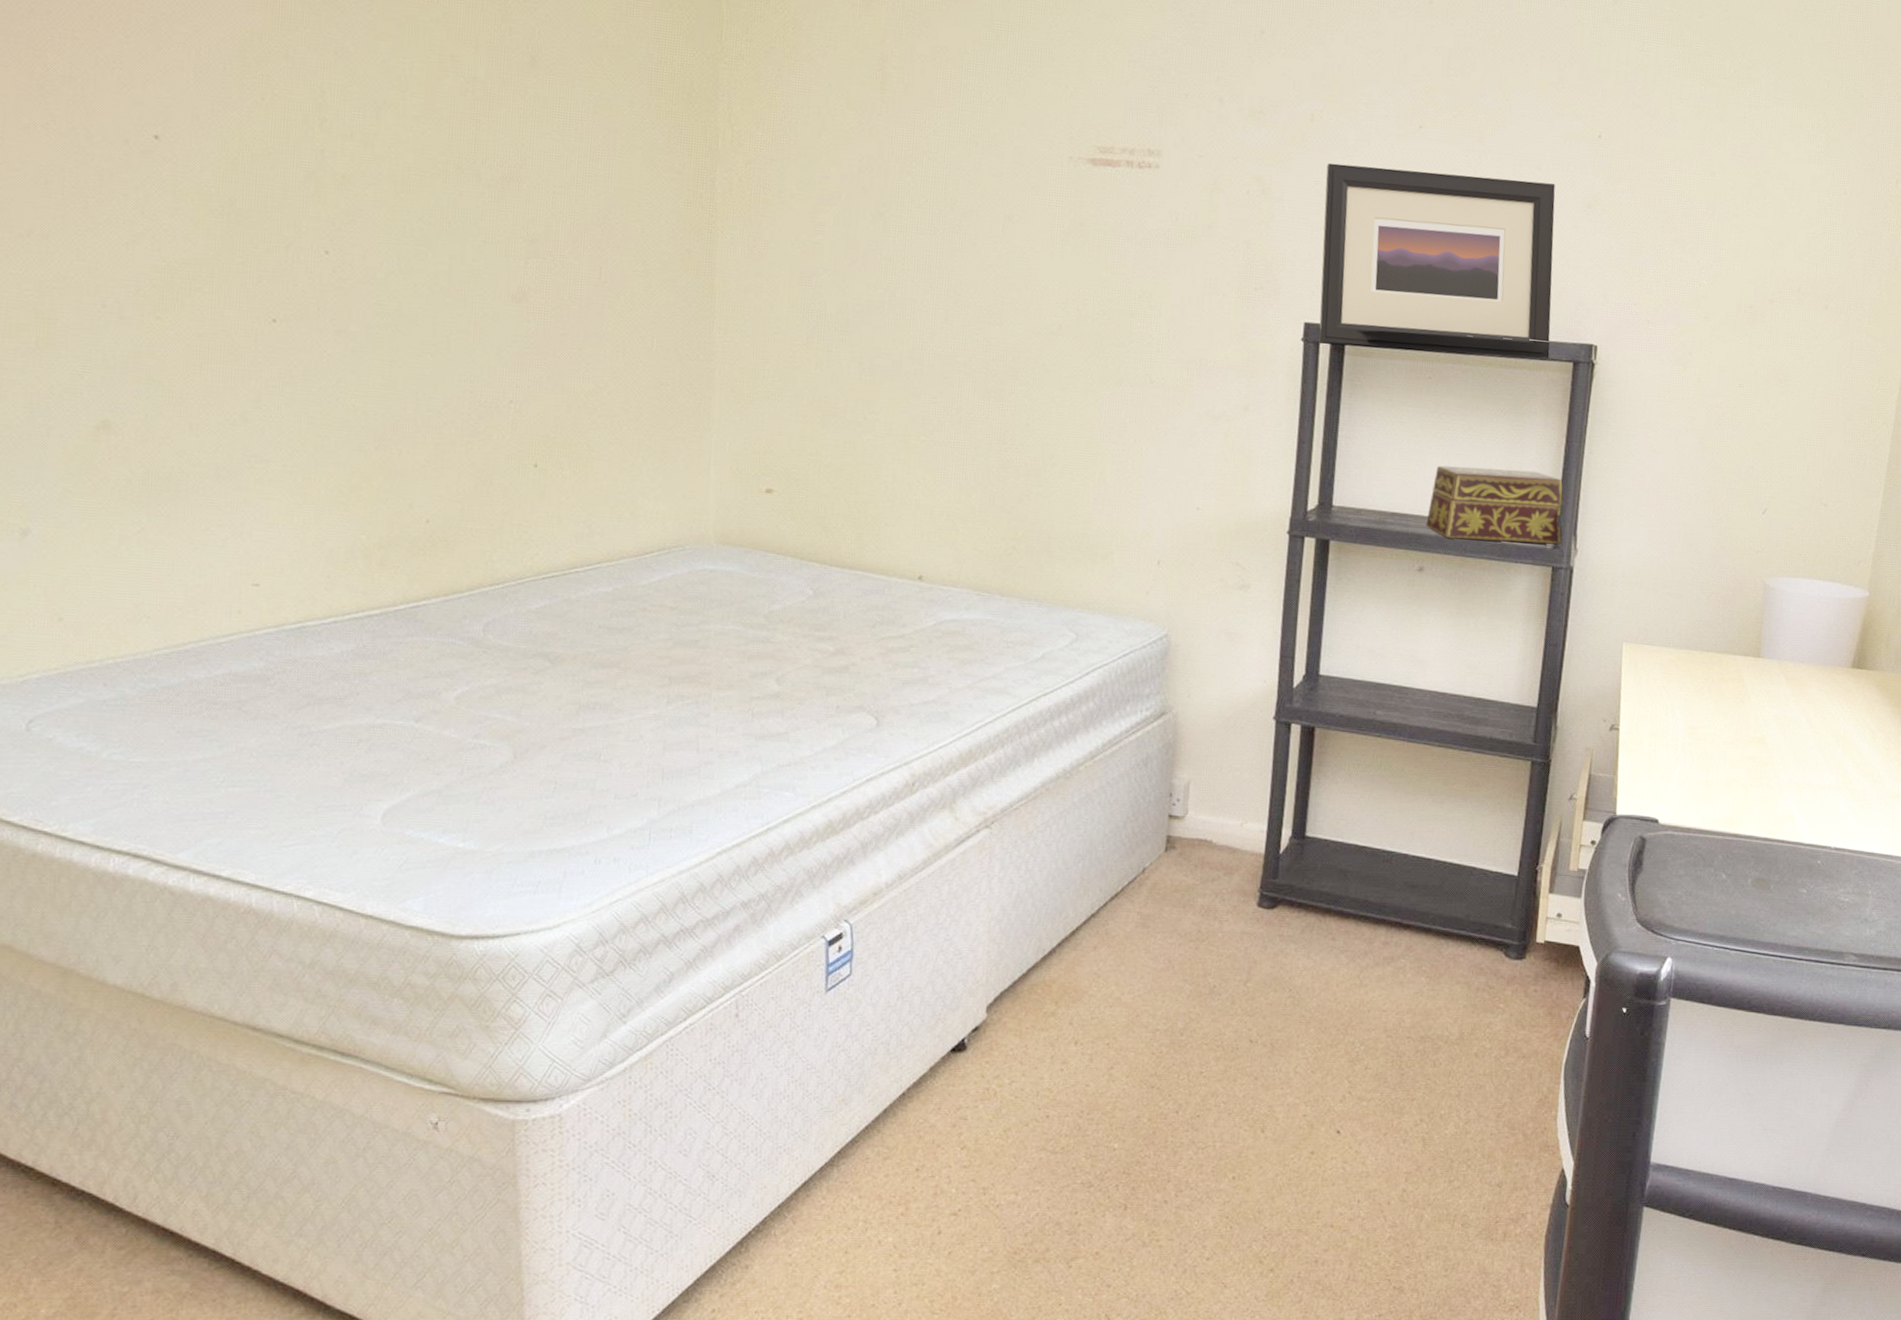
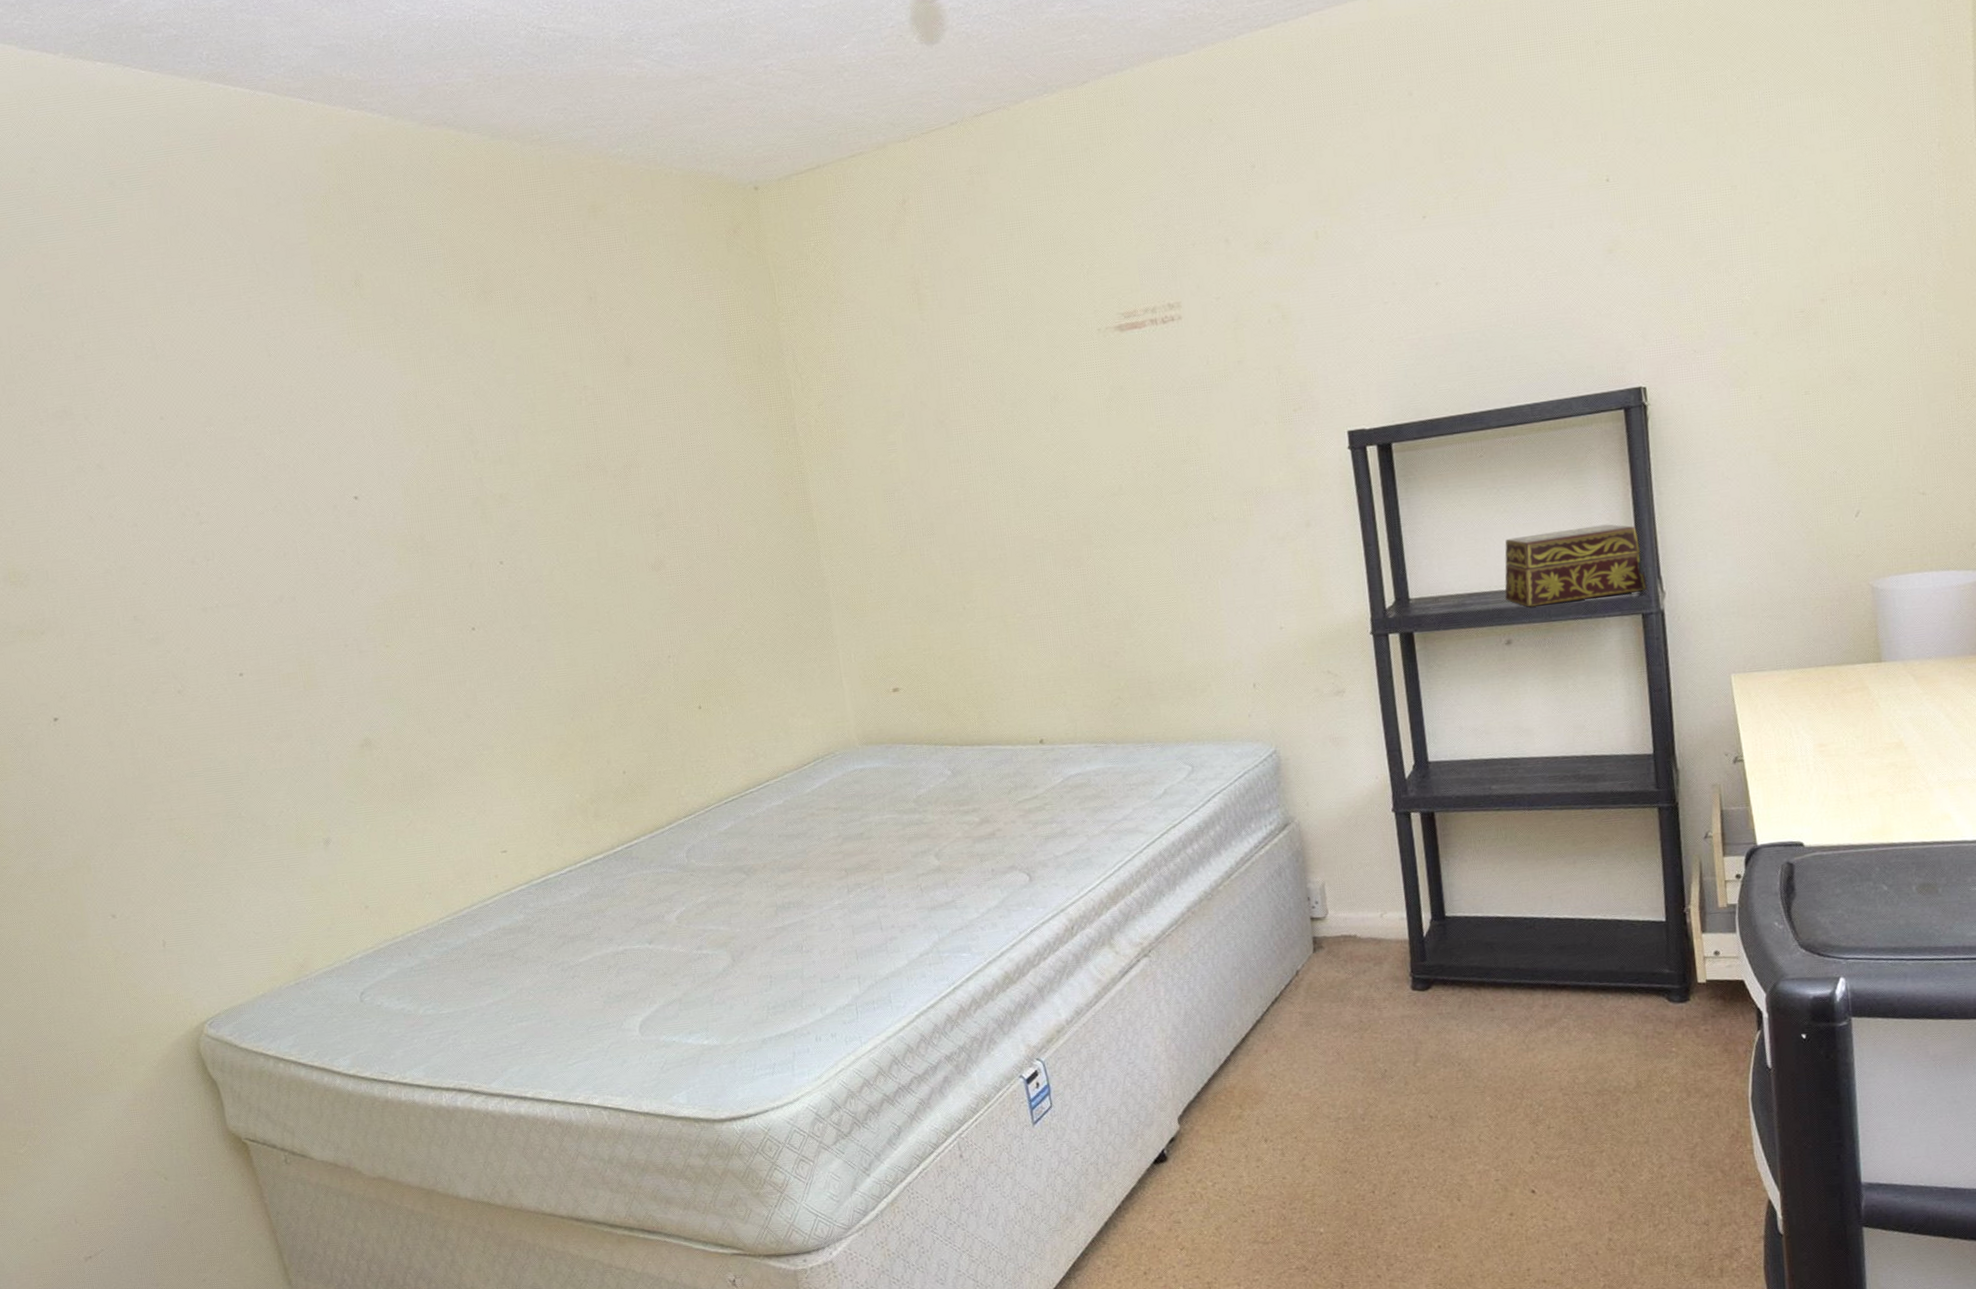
picture frame: present [1318,163,1555,361] -> none [1339,239,1598,449]

